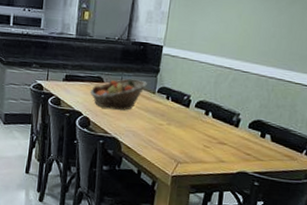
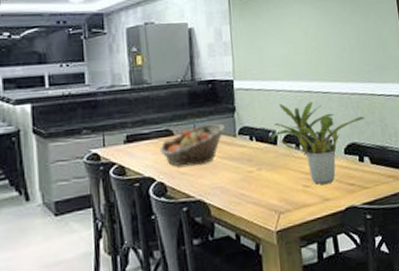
potted plant: none [185,73,277,150] -> present [271,102,365,185]

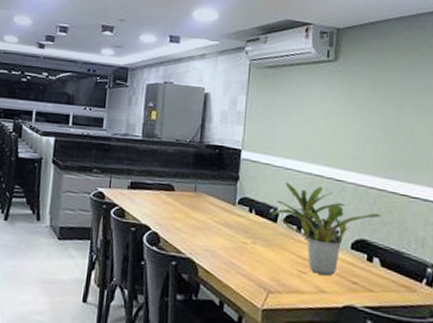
fruit basket: present [159,124,225,167] -> none [159,186,225,225]

